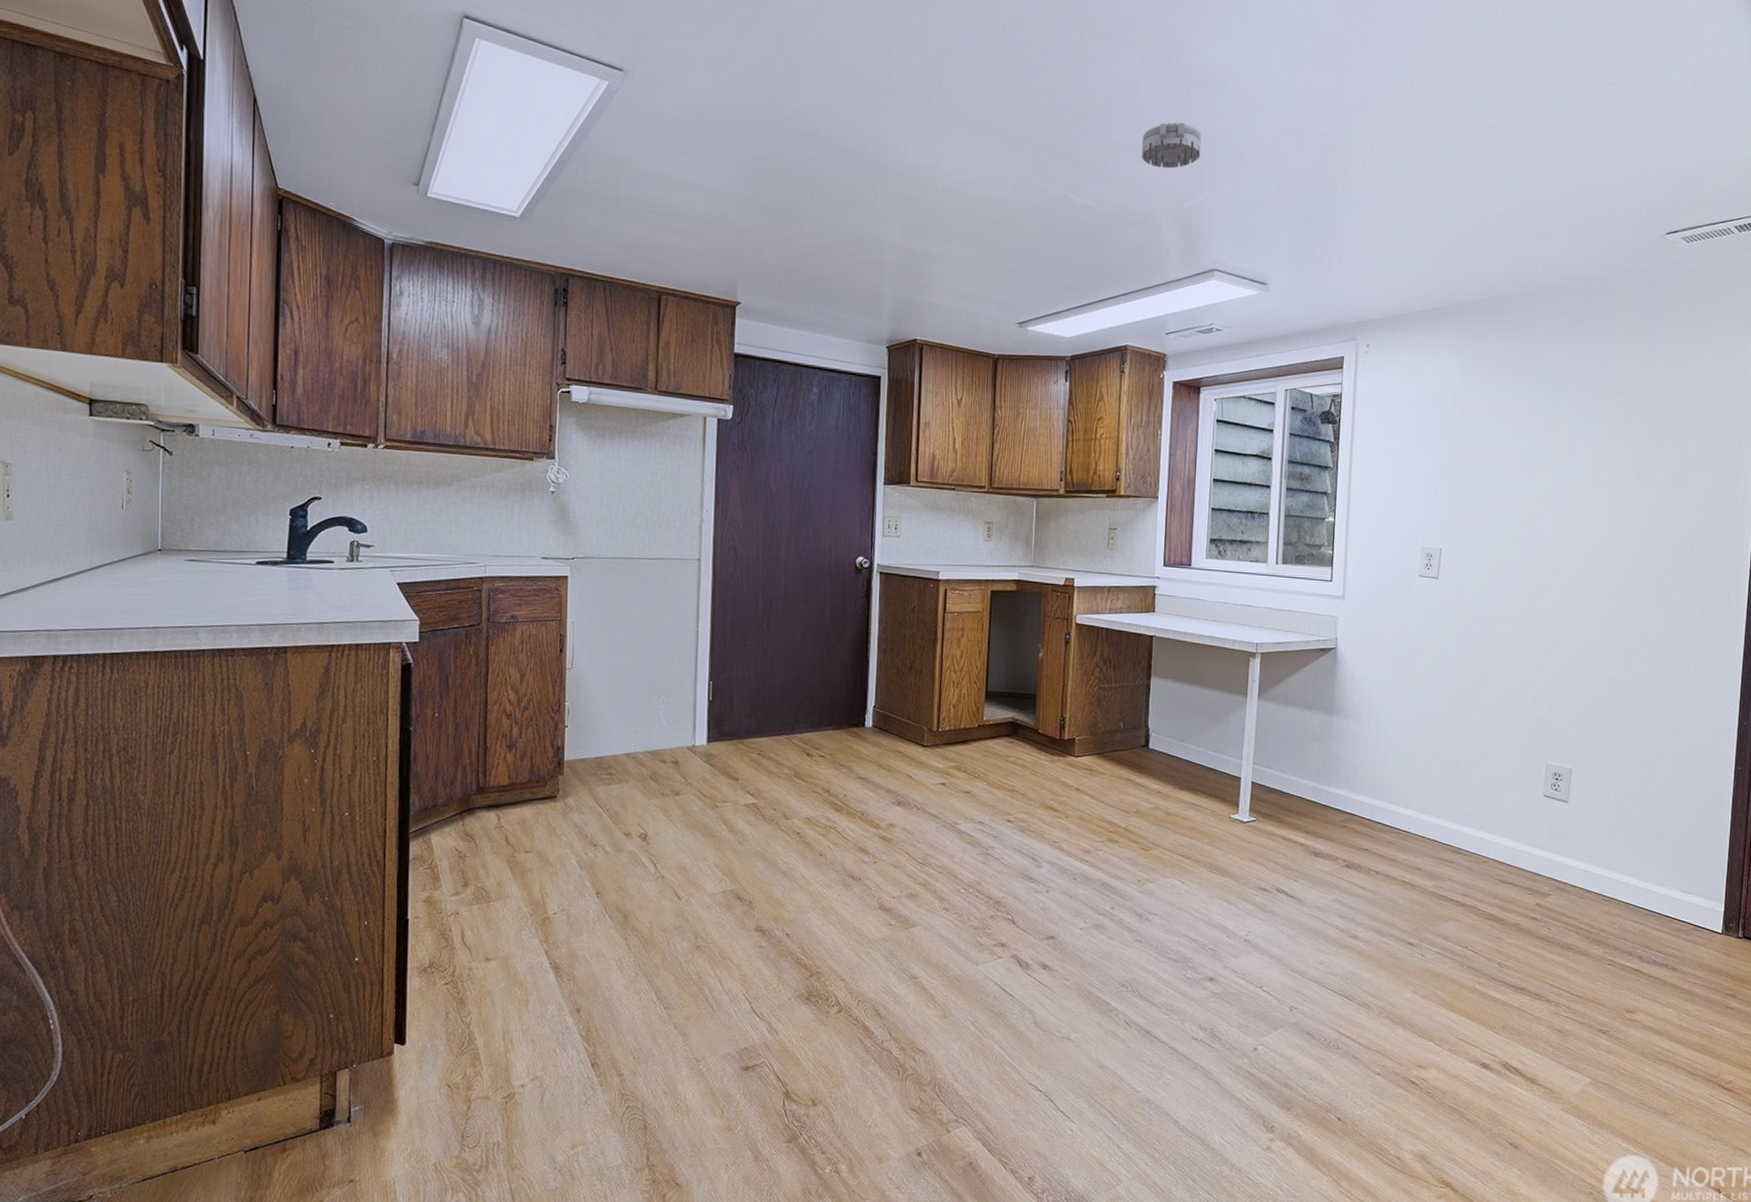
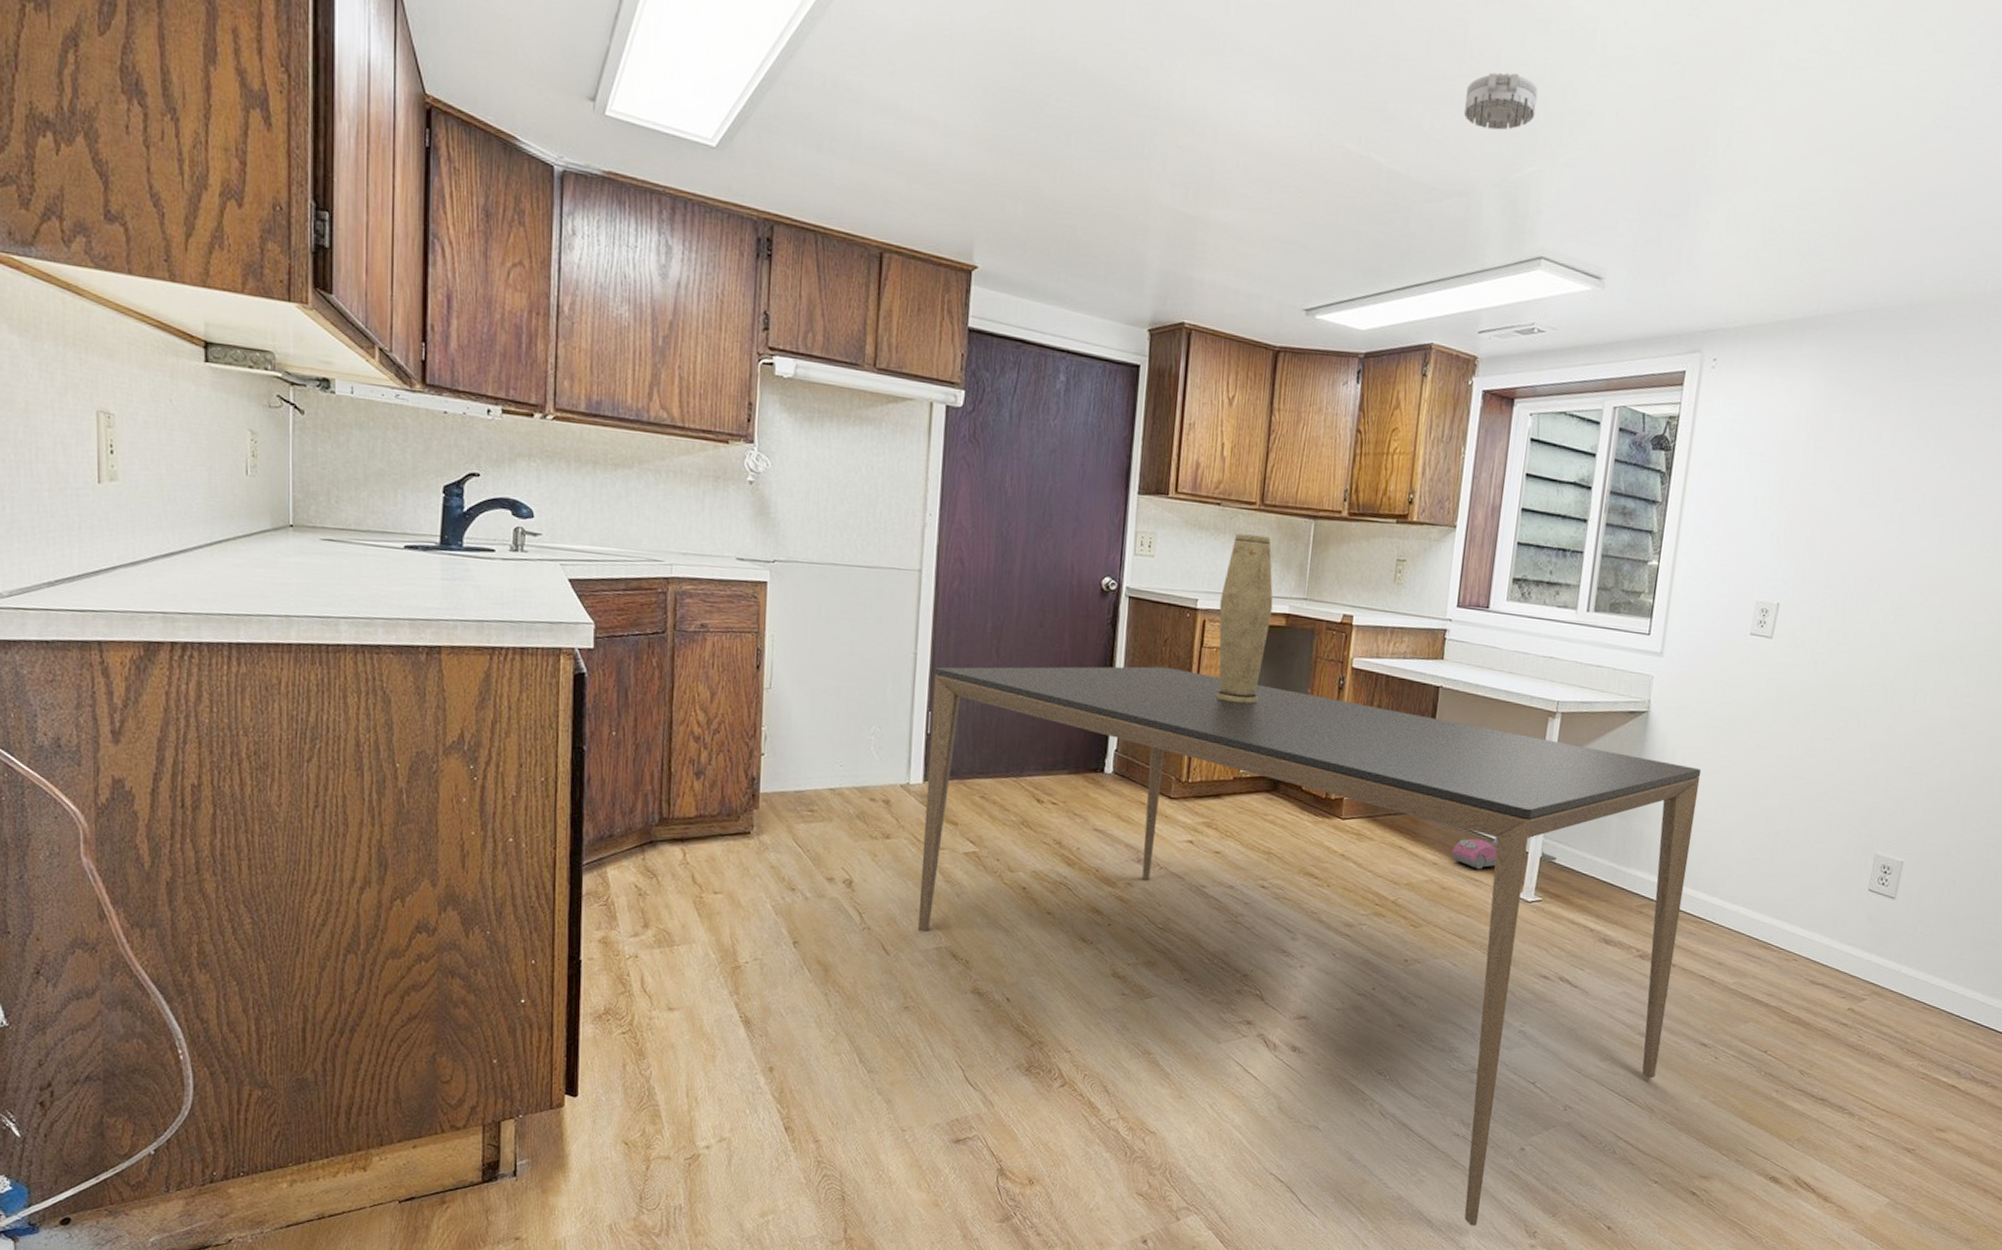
dining table: none [705,631,1387,1124] -> present [917,666,1702,1226]
vase: none [958,513,1005,659] -> present [1215,533,1273,703]
vacuum cleaner: none [1174,763,1266,796] -> present [1452,836,1556,870]

